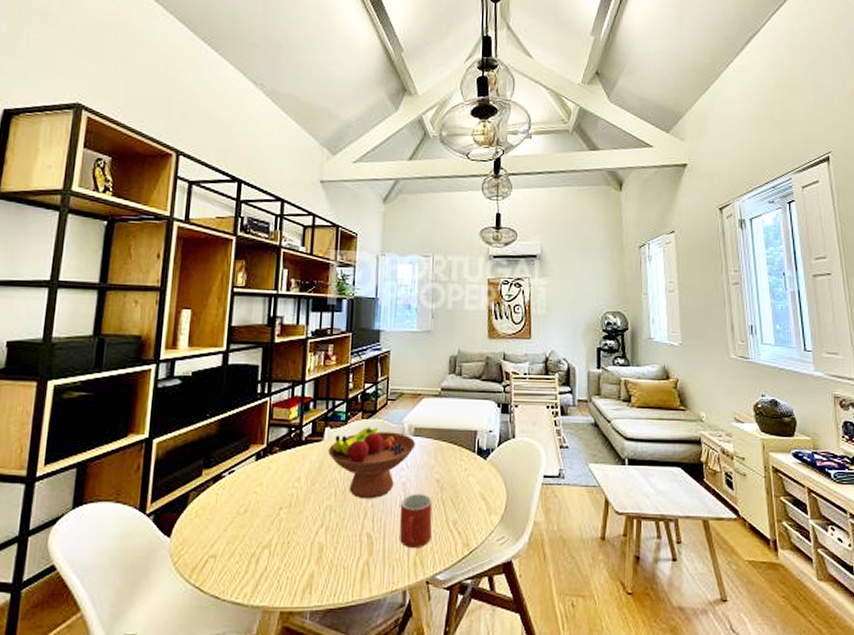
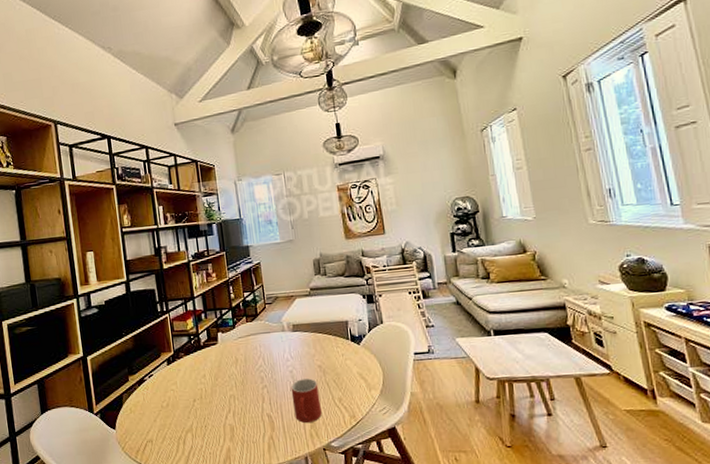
fruit bowl: present [328,427,416,500] -> none [223,328,296,387]

